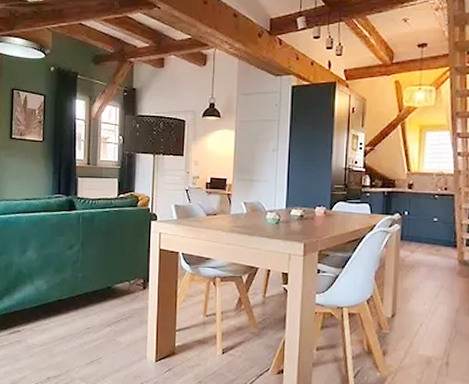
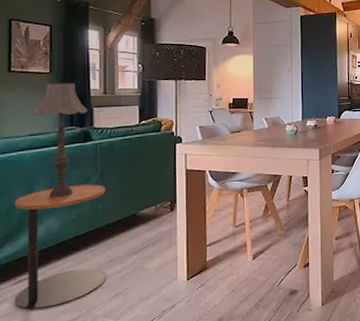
side table: none [10,251,86,362] -> present [14,184,107,311]
table lamp: none [28,151,74,261] -> present [32,83,88,198]

